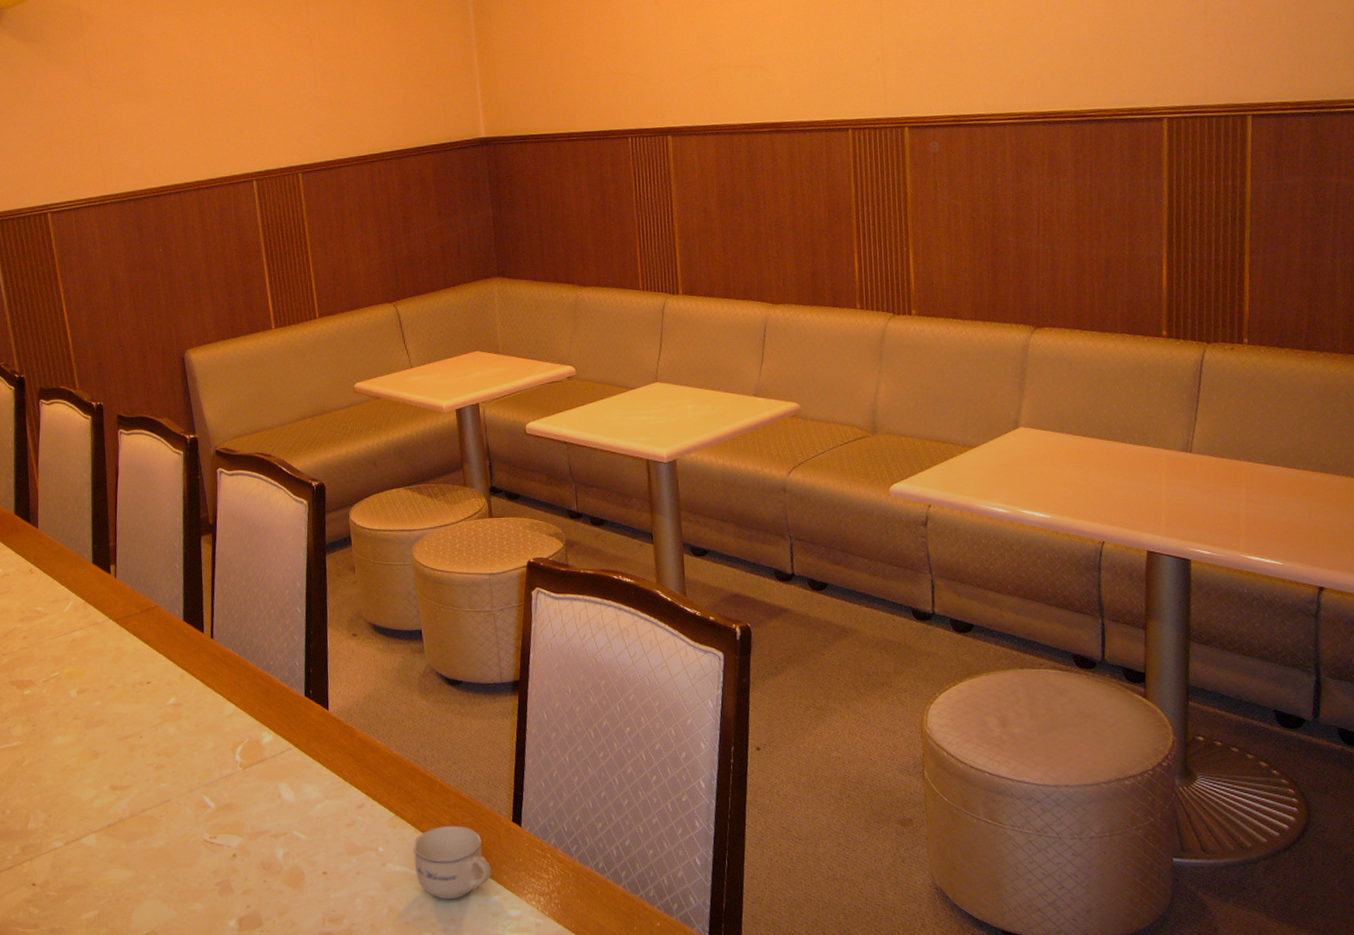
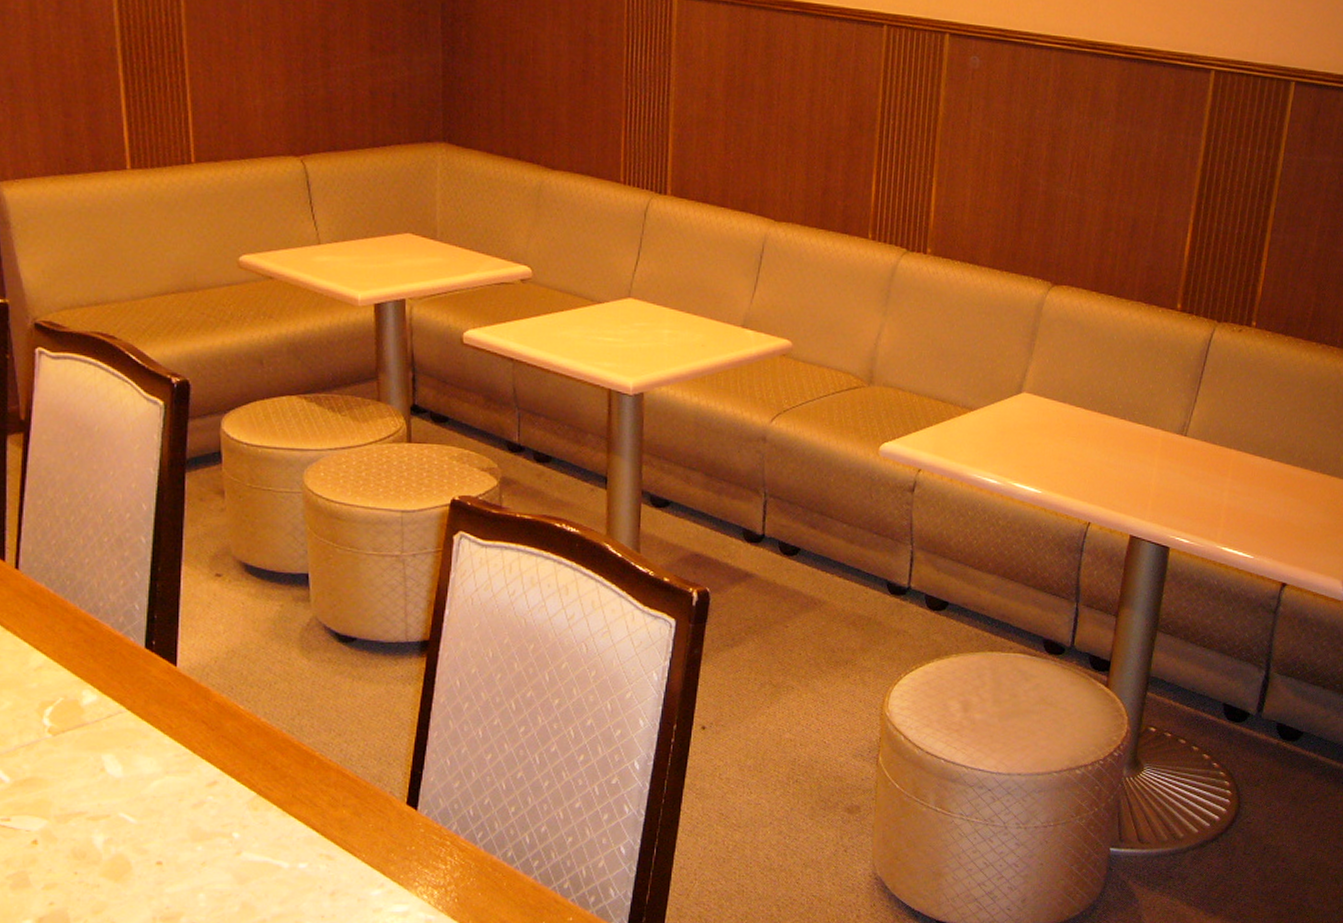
cup: present [412,825,492,900] -> none [277,807,377,894]

